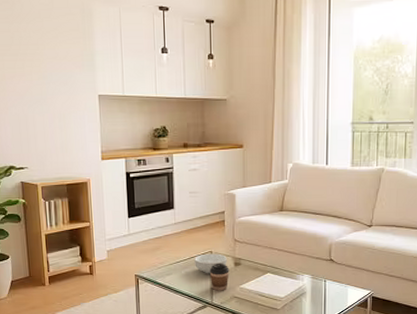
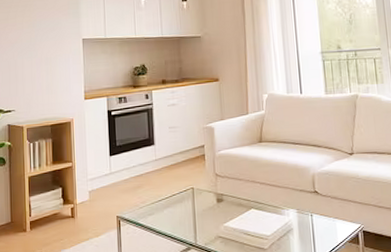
cereal bowl: present [194,253,227,274] -> none [176,189,209,213]
coffee cup: present [209,263,230,291] -> none [191,199,213,231]

